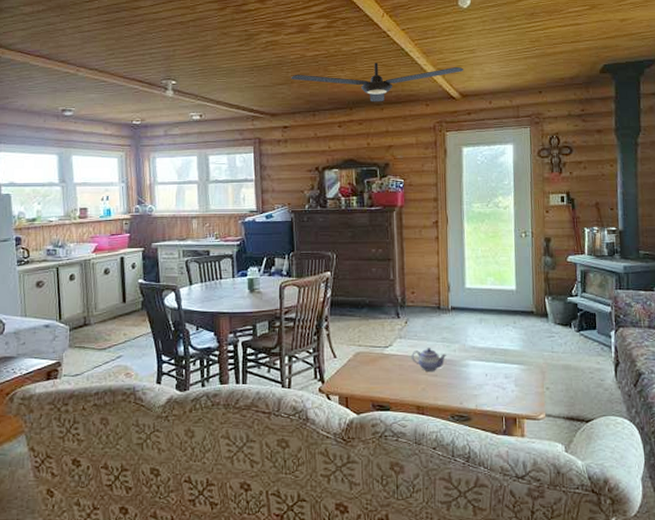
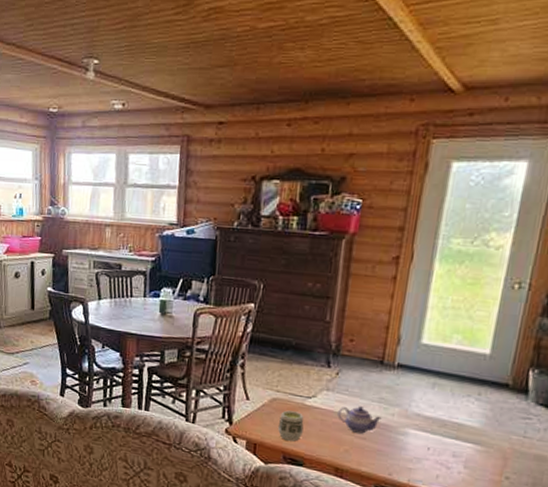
ceiling fan: present [291,62,463,102] -> none [234,38,475,94]
cup: none [364,361,386,389] -> present [277,410,304,442]

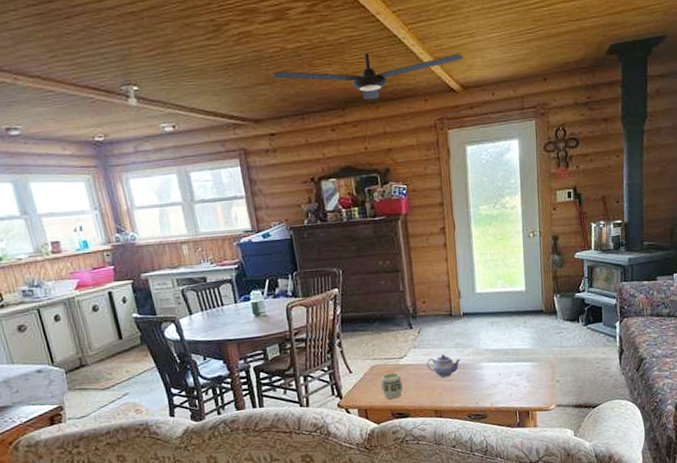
ceiling fan: none [234,38,475,94] -> present [272,53,463,100]

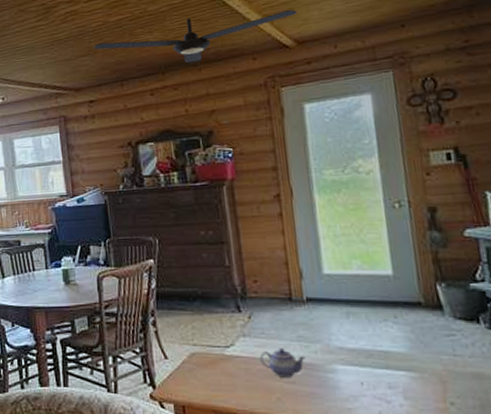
cup: present [381,372,403,399] -> none [202,364,230,397]

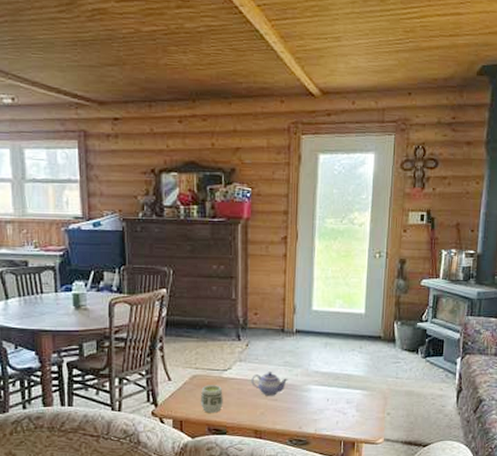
ceiling fan: present [94,9,297,63] -> none [123,45,326,95]
cup: none [202,364,230,397] -> present [200,385,223,413]

